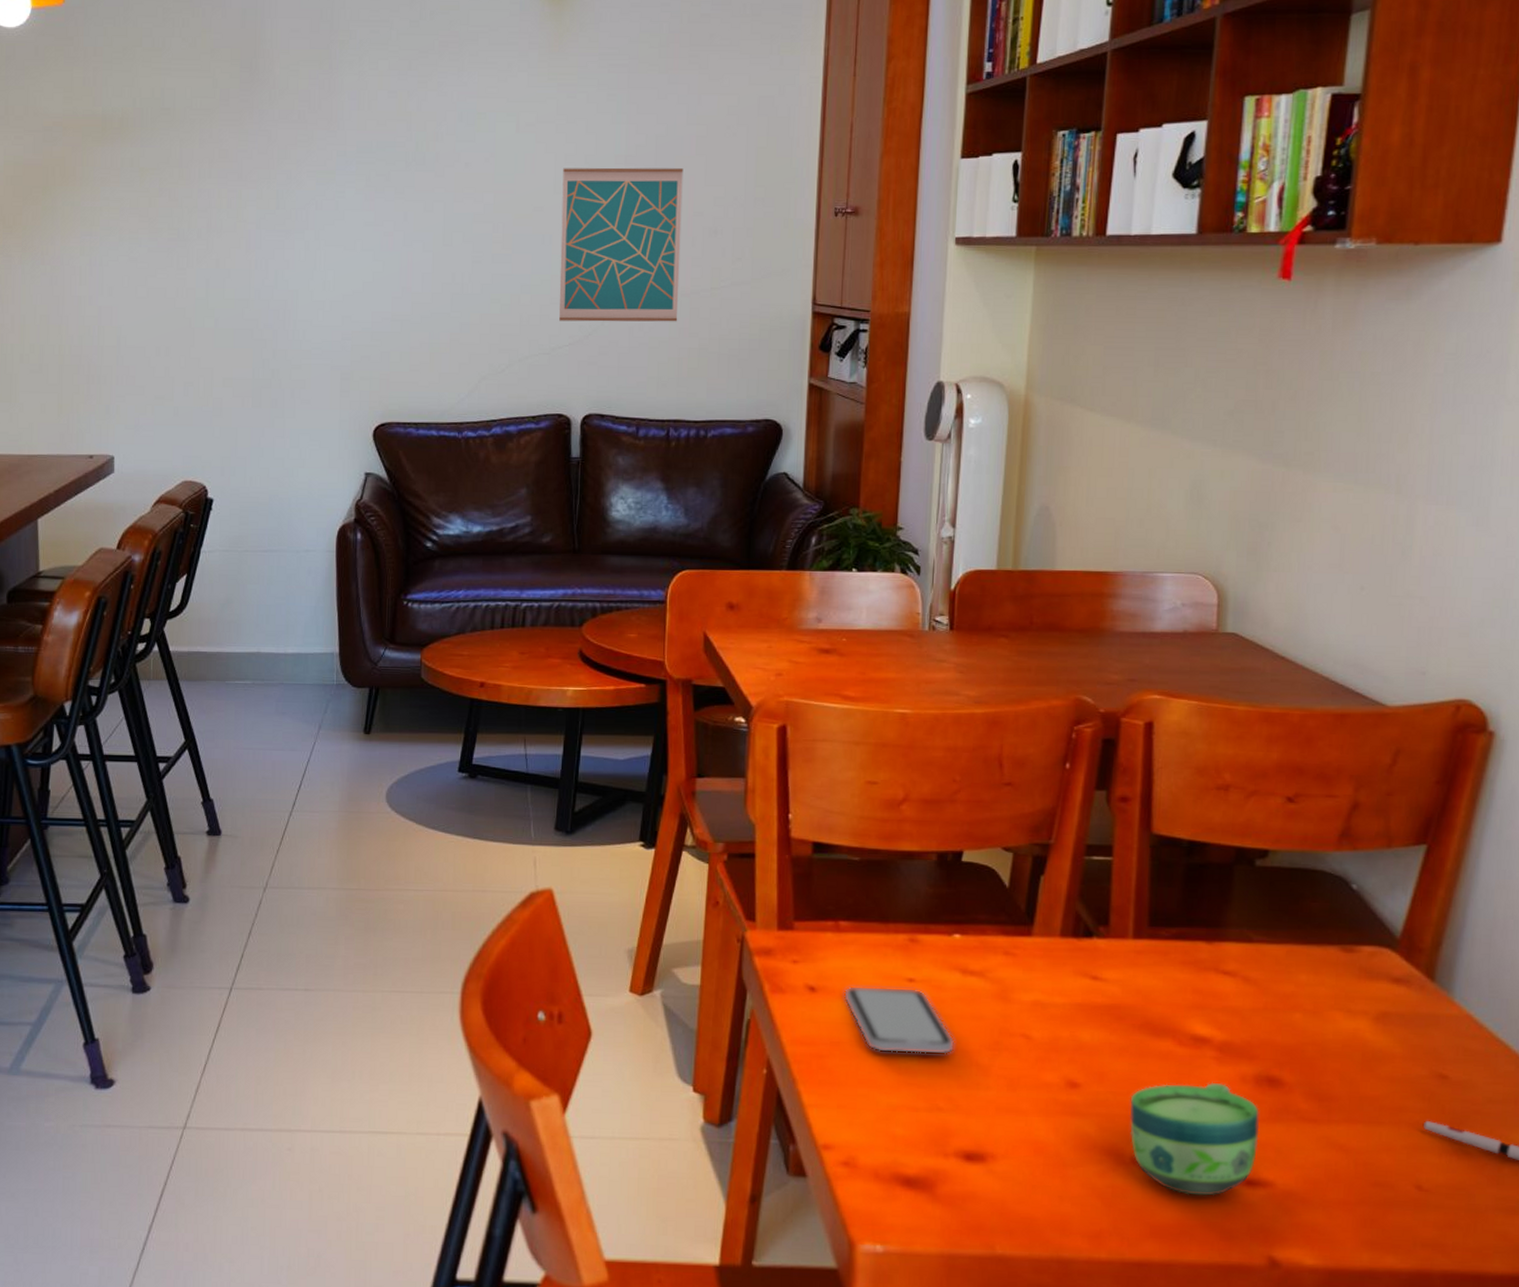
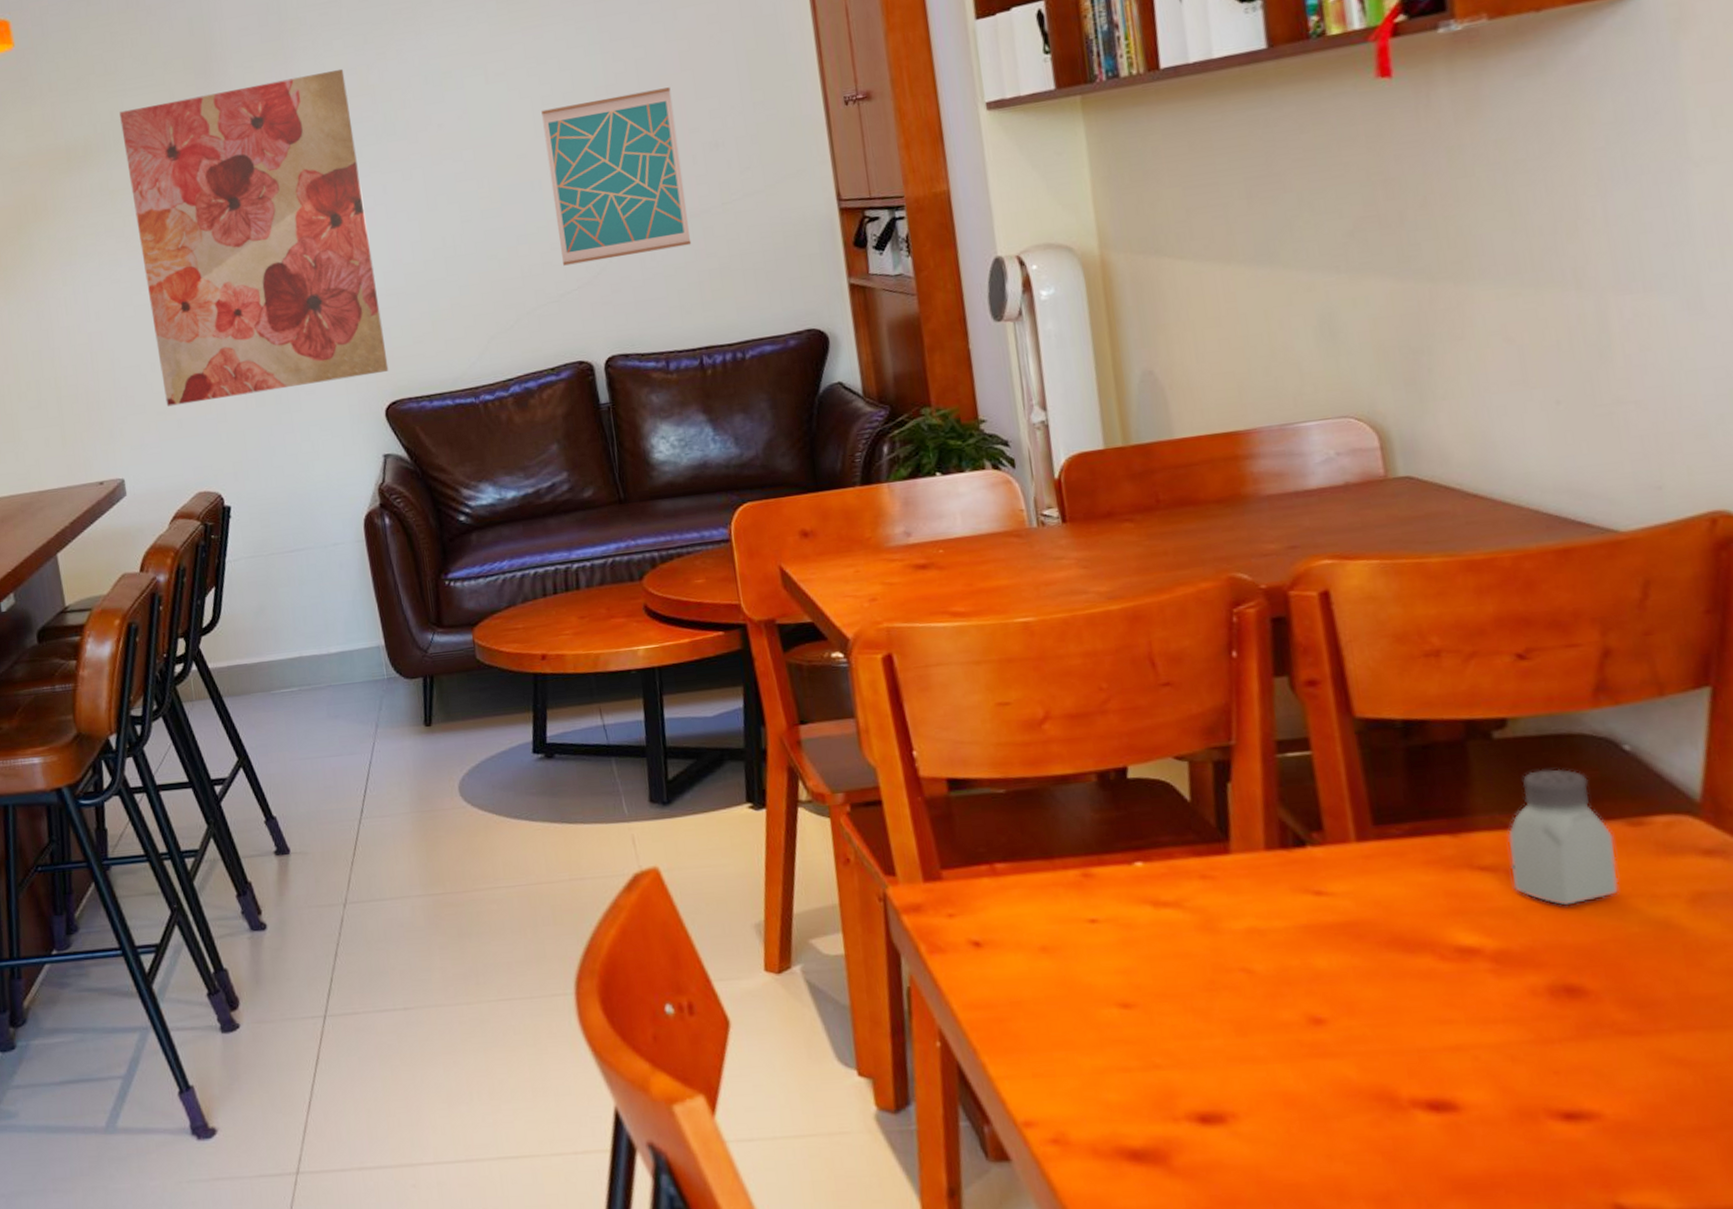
wall art: none [160,89,385,394] -> present [119,68,389,407]
smartphone: present [843,985,955,1055] -> none [1014,929,1162,1009]
cup: present [1129,1082,1260,1196] -> none [1392,999,1572,1139]
saltshaker: none [1246,896,1329,1011] -> present [1508,768,1619,906]

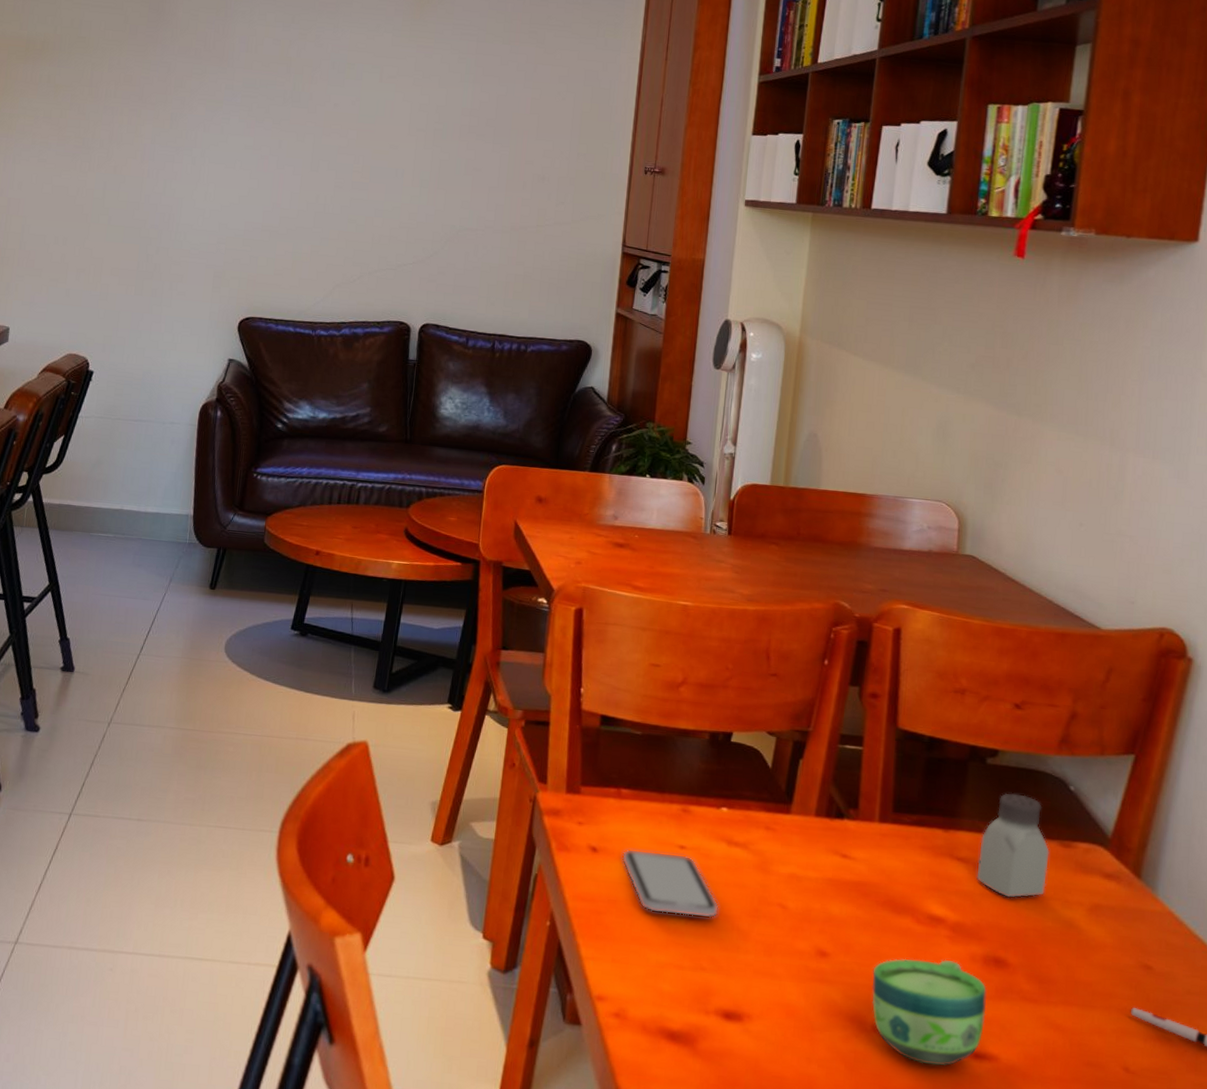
wall art: present [119,68,389,407] -> none [60,22,271,292]
wall art: present [541,87,692,266] -> none [406,115,519,252]
smartphone: none [1014,929,1162,1009] -> present [621,848,719,919]
cup: none [1392,999,1572,1139] -> present [871,958,987,1066]

